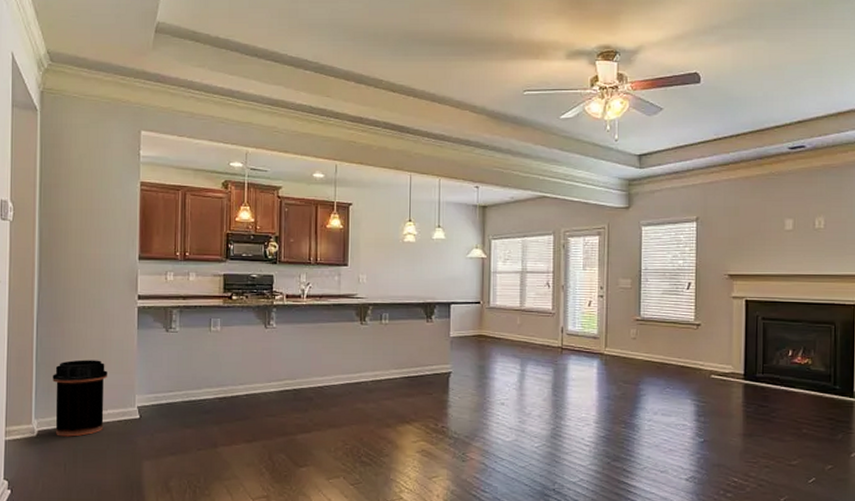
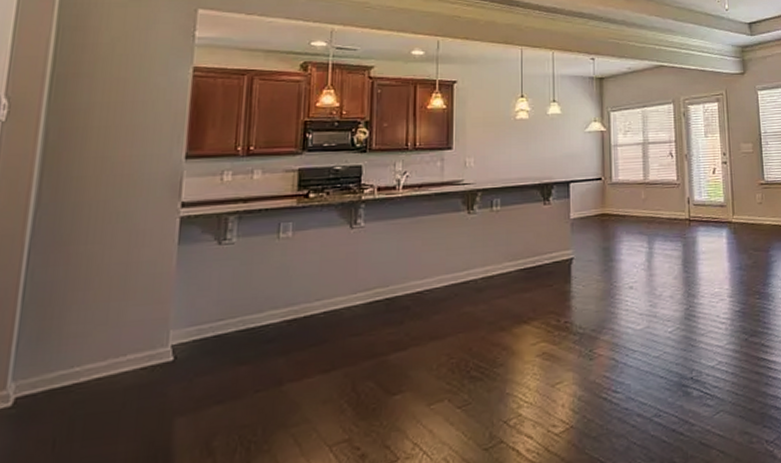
trash can: present [52,359,107,437] -> none [44,290,130,402]

